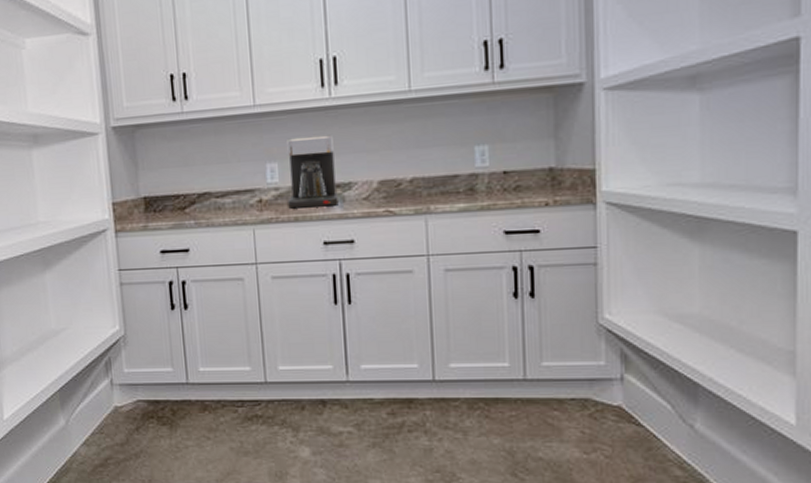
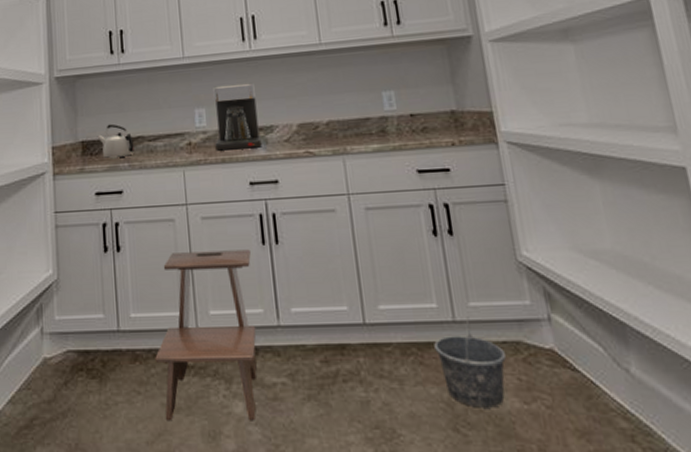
kettle: none [160,178,201,216] -> present [97,123,134,159]
step stool: none [224,309,325,464] -> present [155,249,257,421]
bucket: none [502,375,572,457] -> present [434,316,506,408]

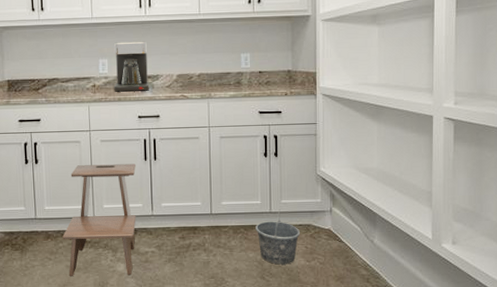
kettle: present [97,123,134,159] -> none [20,67,50,95]

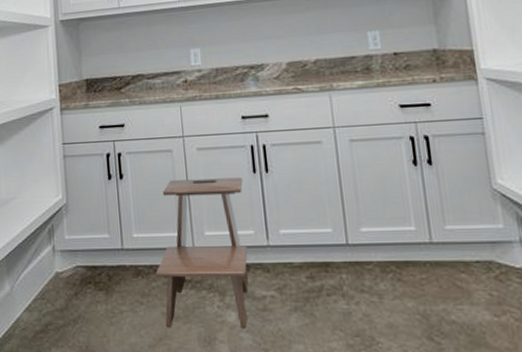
coffee maker: present [113,41,149,92] -> none [206,24,253,88]
bucket: present [256,209,300,265] -> none [412,238,479,320]

